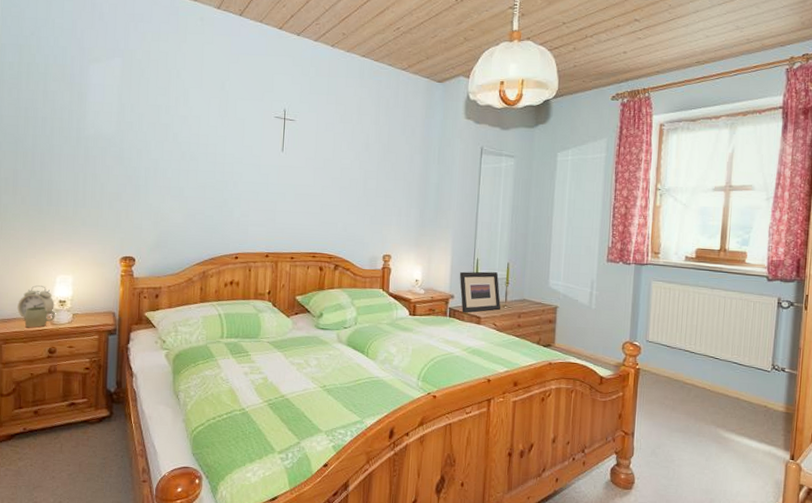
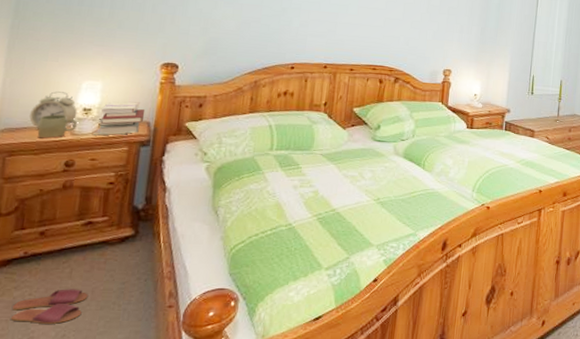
slippers: none [18,461,77,492] -> present [11,289,88,324]
books: none [68,293,110,325] -> present [92,102,145,136]
picture frame: present [459,271,501,313] -> none [516,87,553,127]

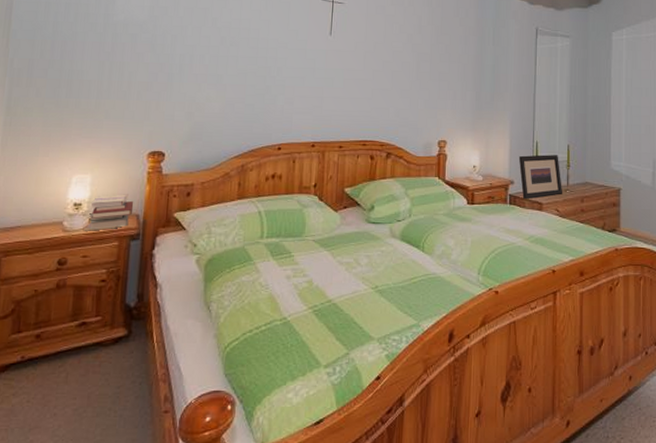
slippers: present [11,289,88,324] -> none [10,394,84,432]
alarm clock: present [29,91,77,129] -> none [23,187,68,228]
mug: present [37,114,77,139] -> none [30,211,68,237]
picture frame: none [516,87,553,127] -> present [518,155,562,200]

